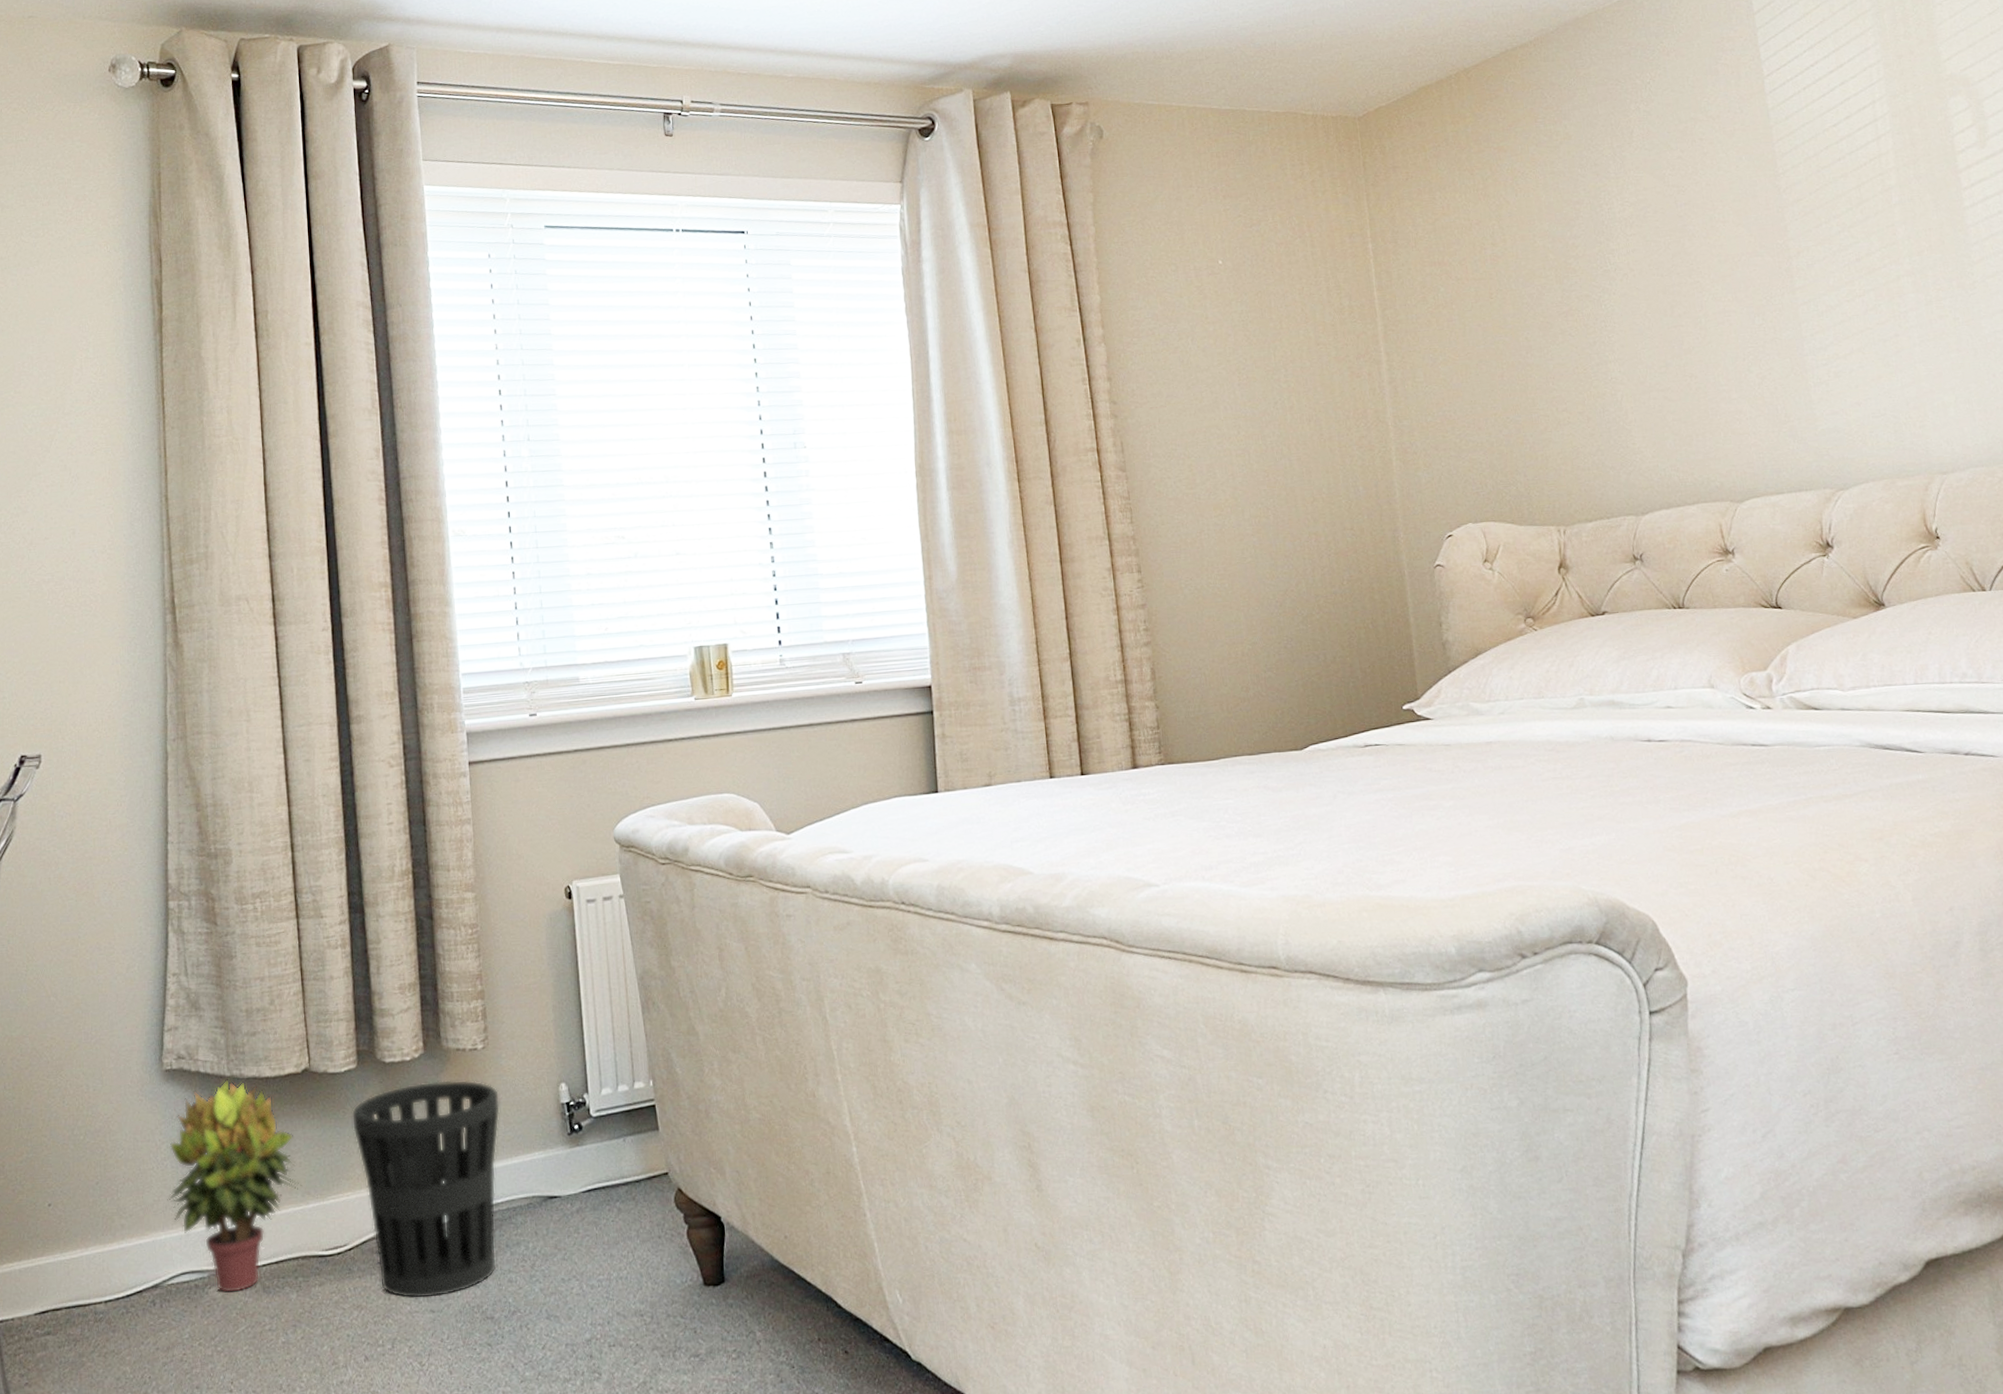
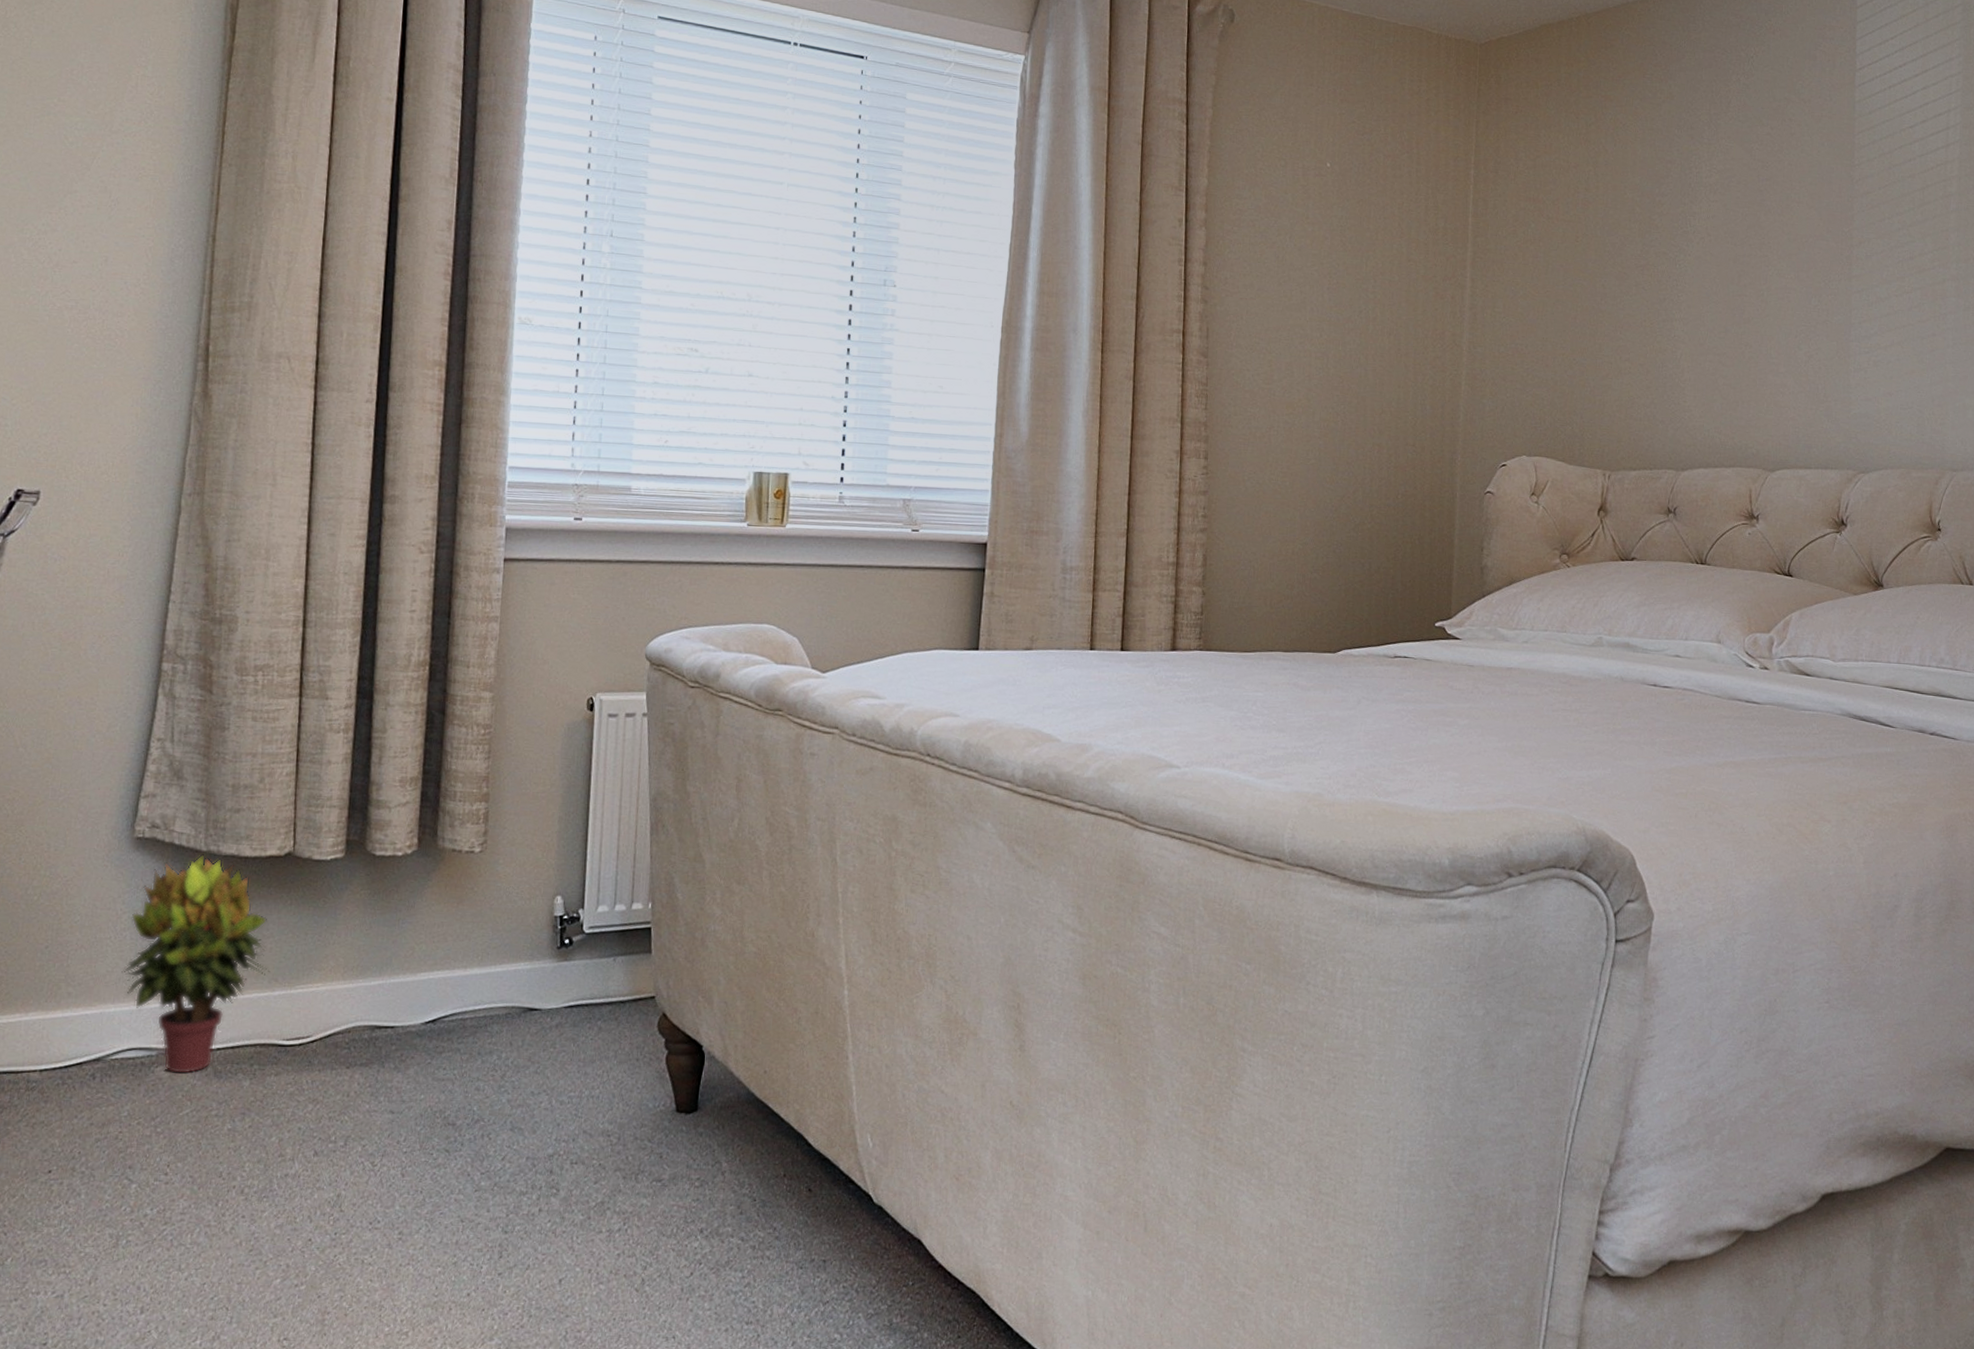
wastebasket: present [351,1079,501,1299] -> none [331,879,492,1099]

